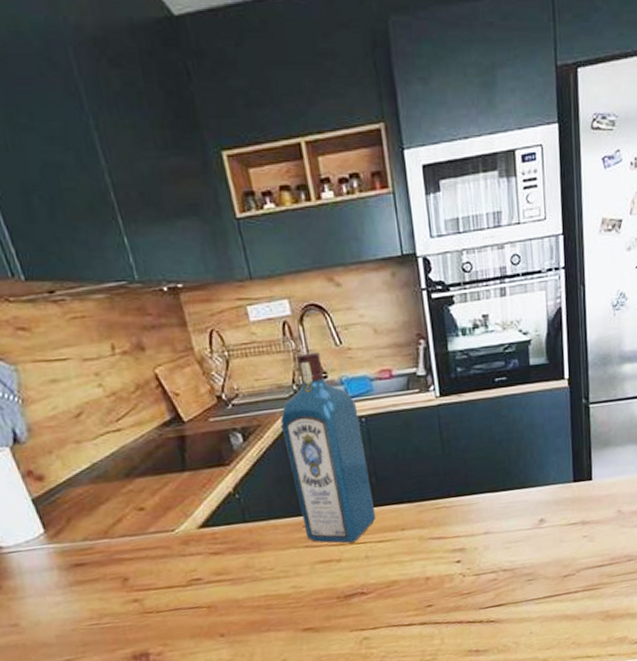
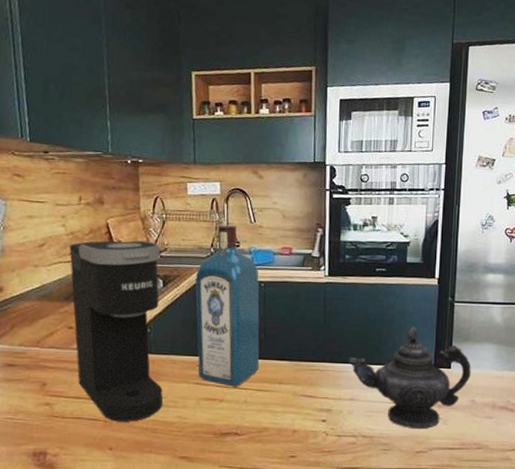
coffee maker: none [114,388,272,606] -> present [69,240,163,422]
teapot: none [476,439,615,553] -> present [348,326,471,430]

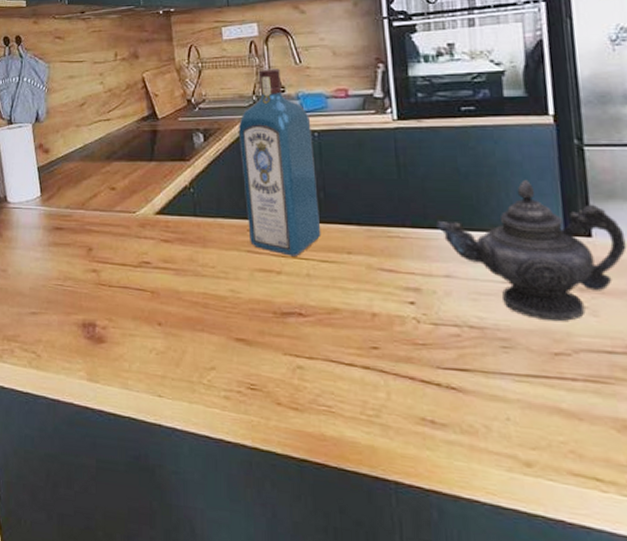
coffee maker: present [69,240,163,422] -> none [108,93,212,294]

